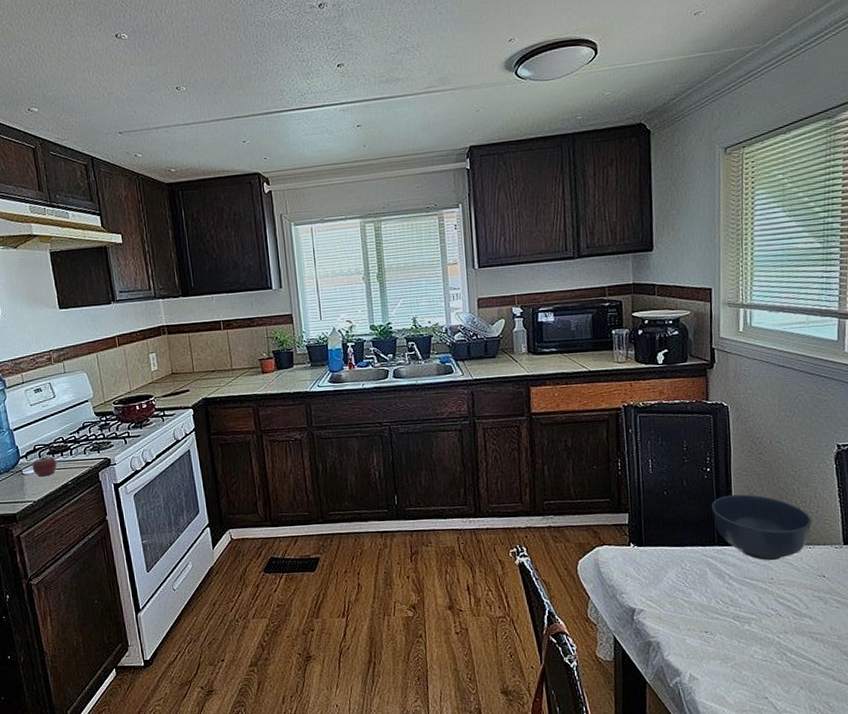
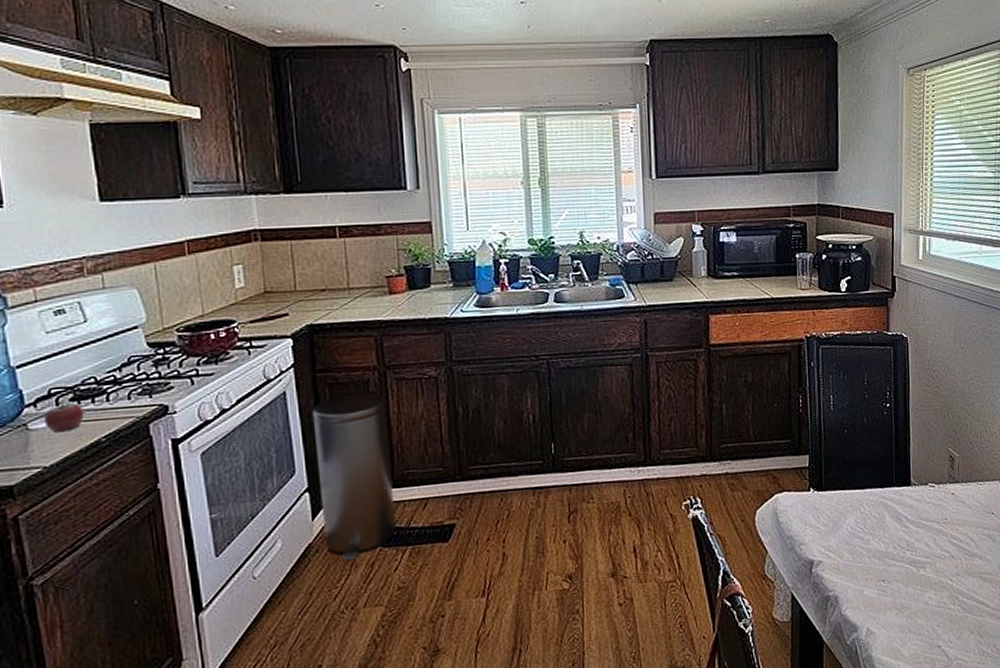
pedal bin: none [209,450,275,581] -> present [312,391,396,561]
bowl: present [711,494,812,560] -> none [890,430,983,500]

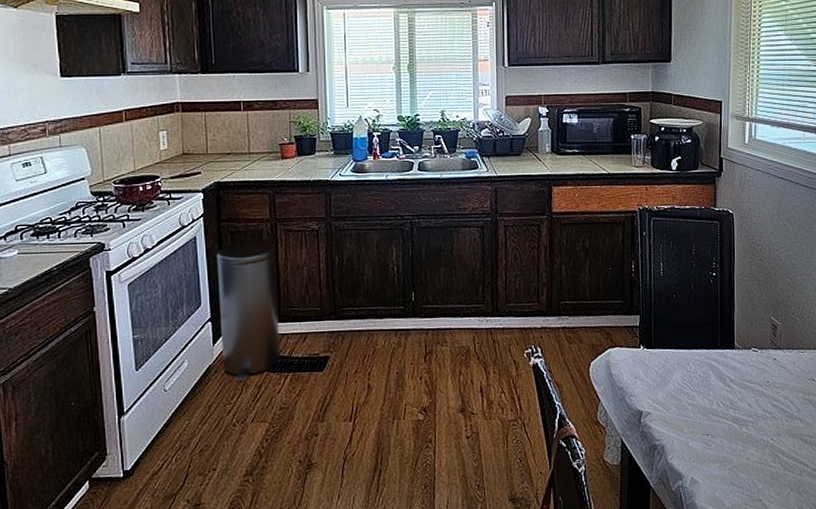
fruit: present [43,400,85,433] -> none [11,236,41,261]

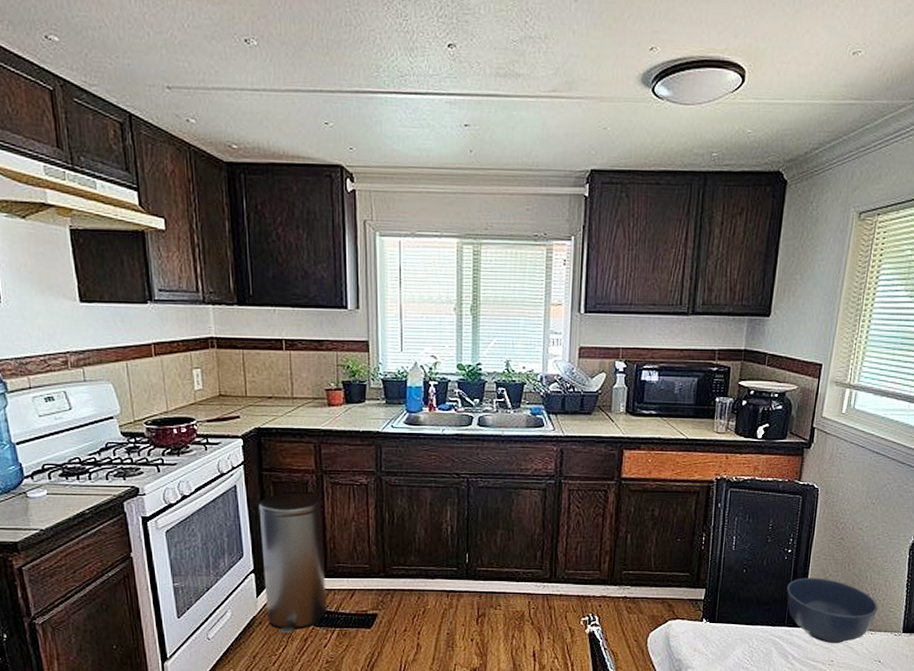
bowl: none [715,299,804,364] -> present [786,578,878,643]

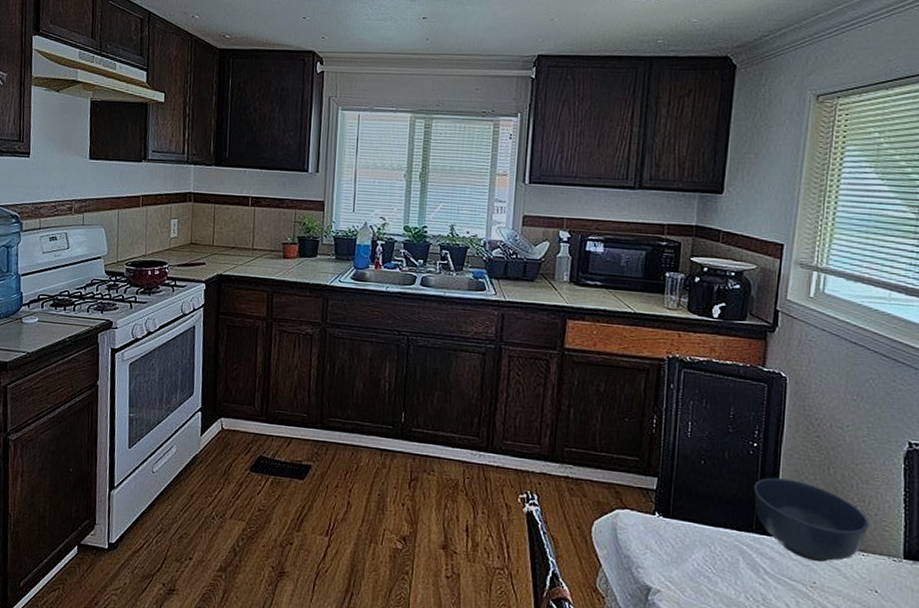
pedal bin: present [258,492,327,634] -> none [207,335,269,476]

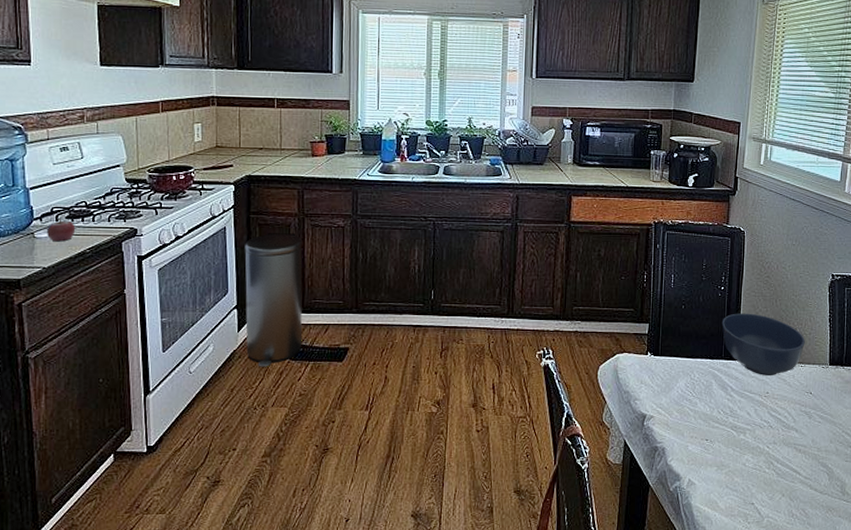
fruit: none [32,305,58,329] -> present [46,217,76,242]
pedal bin: none [207,335,269,476] -> present [244,233,303,367]

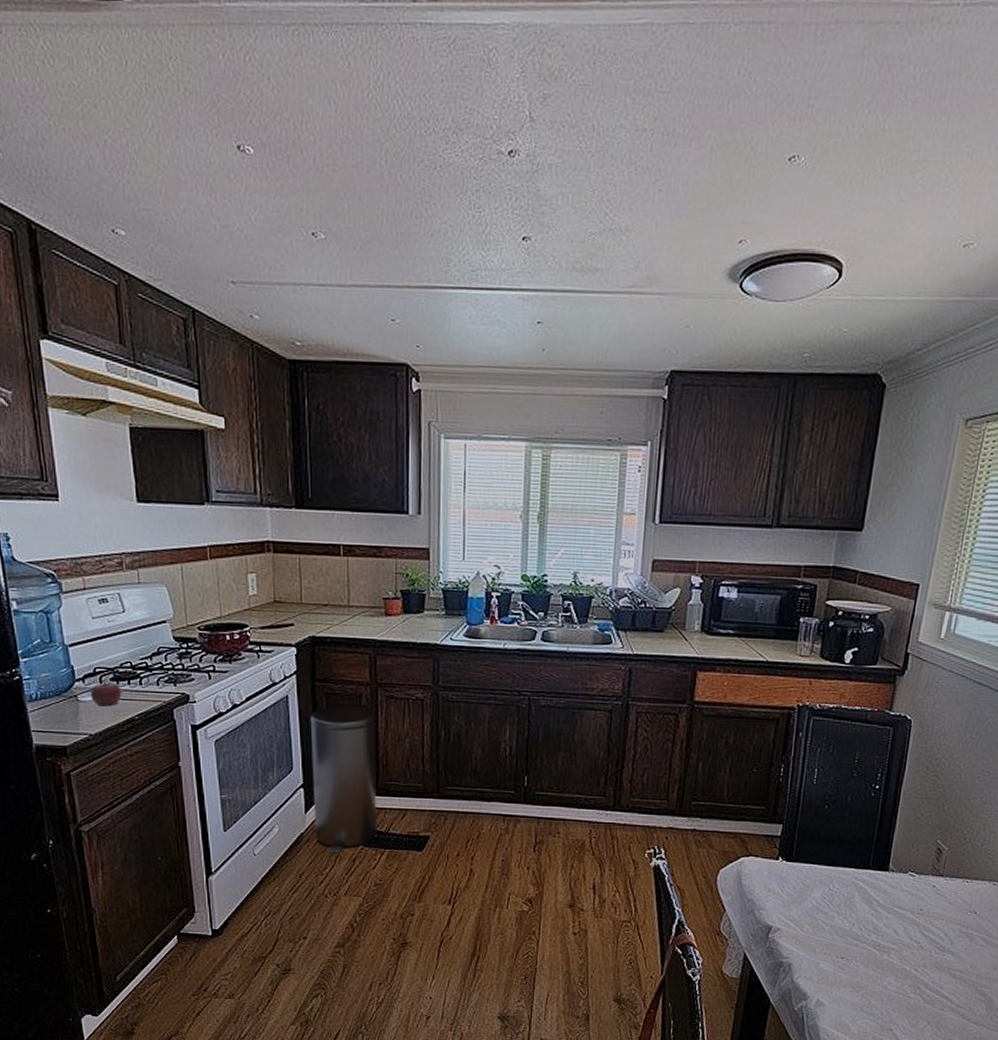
bowl: present [721,313,805,375] -> none [872,817,975,890]

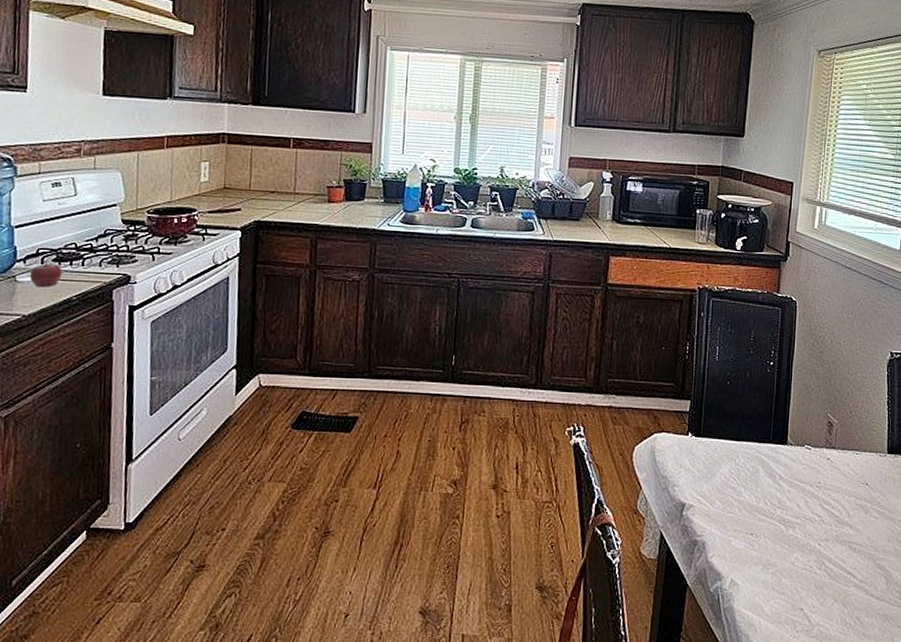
pedal bin: present [310,704,377,853] -> none [243,285,313,436]

